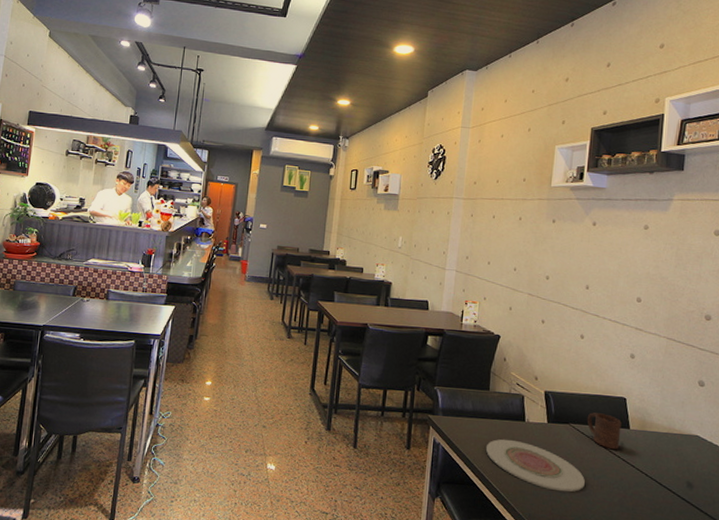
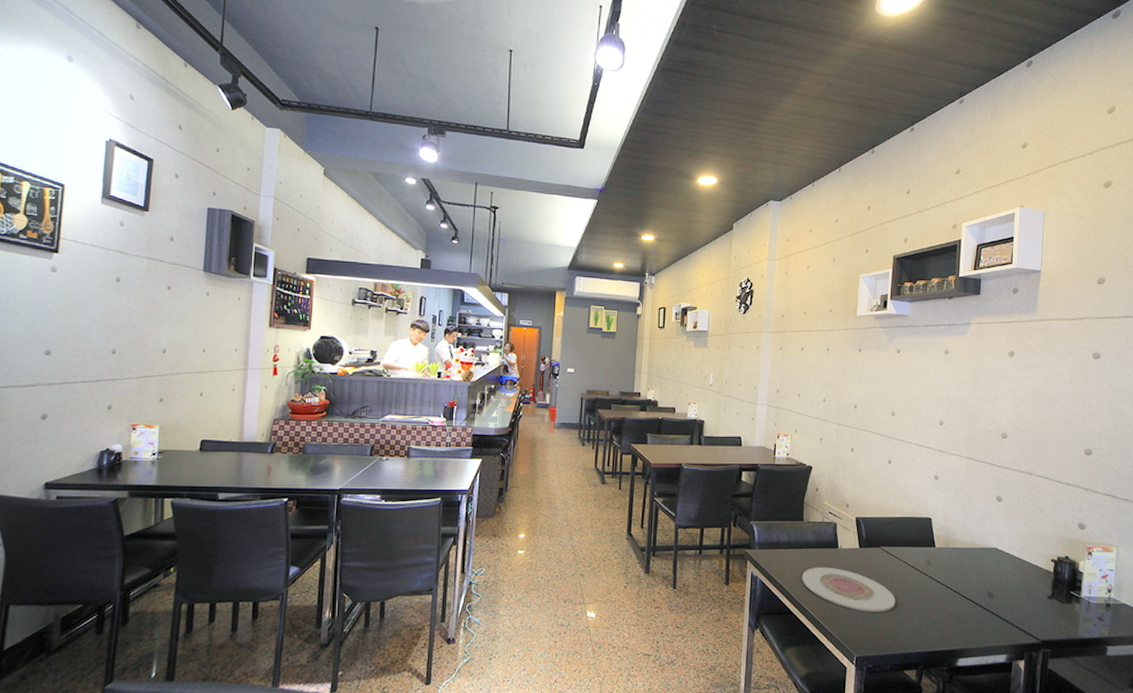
cup: present [587,412,622,450] -> none [895,534,928,568]

